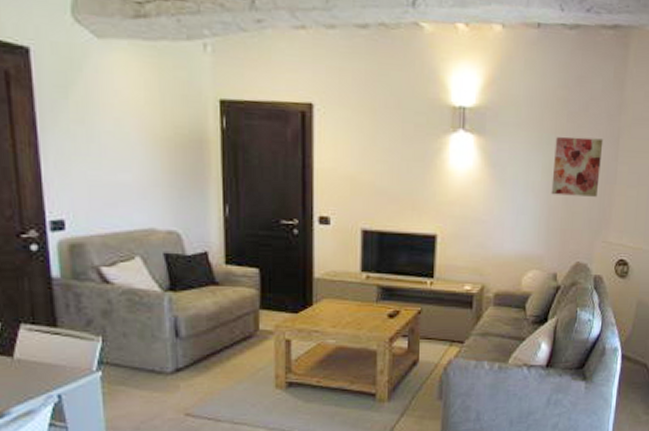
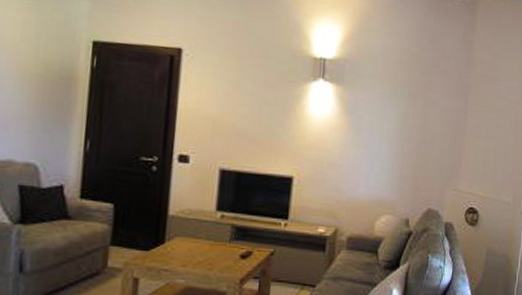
wall art: present [551,137,604,197] -> none [404,90,454,147]

